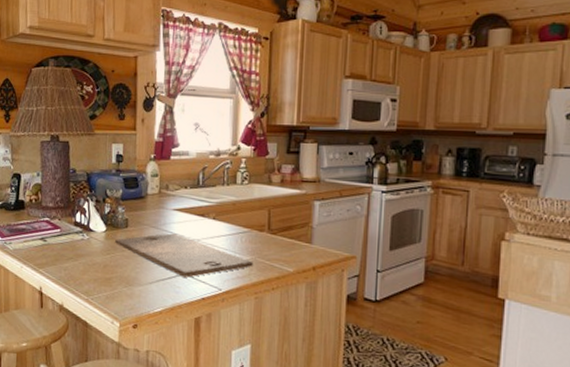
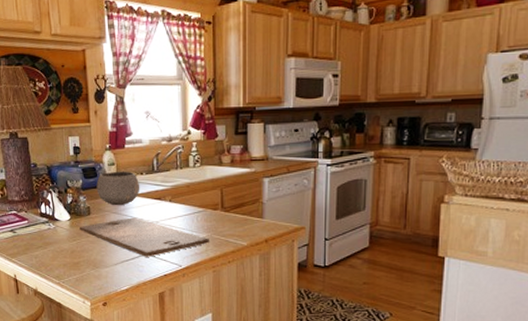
bowl: none [137,183,184,220] -> present [96,171,140,206]

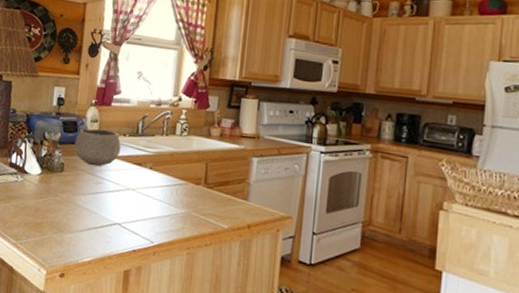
cutting board: present [80,217,209,257] -> none [49,180,187,228]

